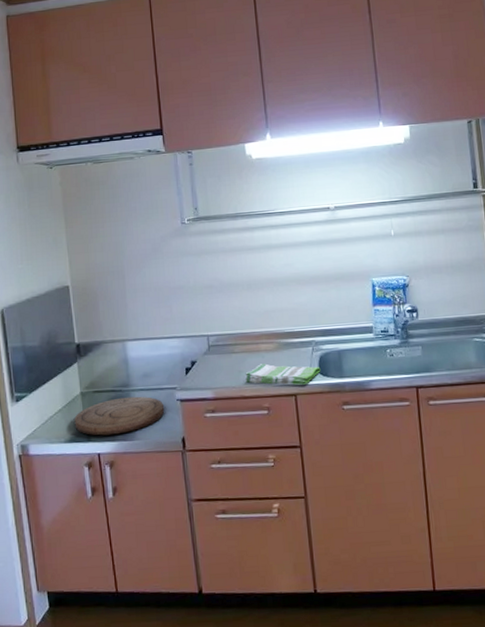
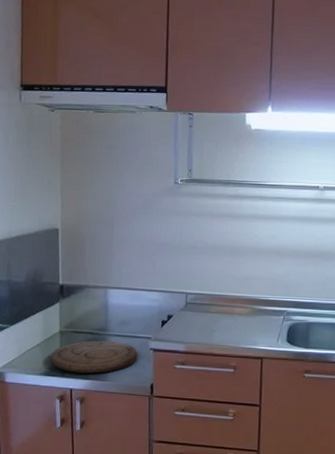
dish towel: present [245,363,321,385] -> none [217,326,289,350]

